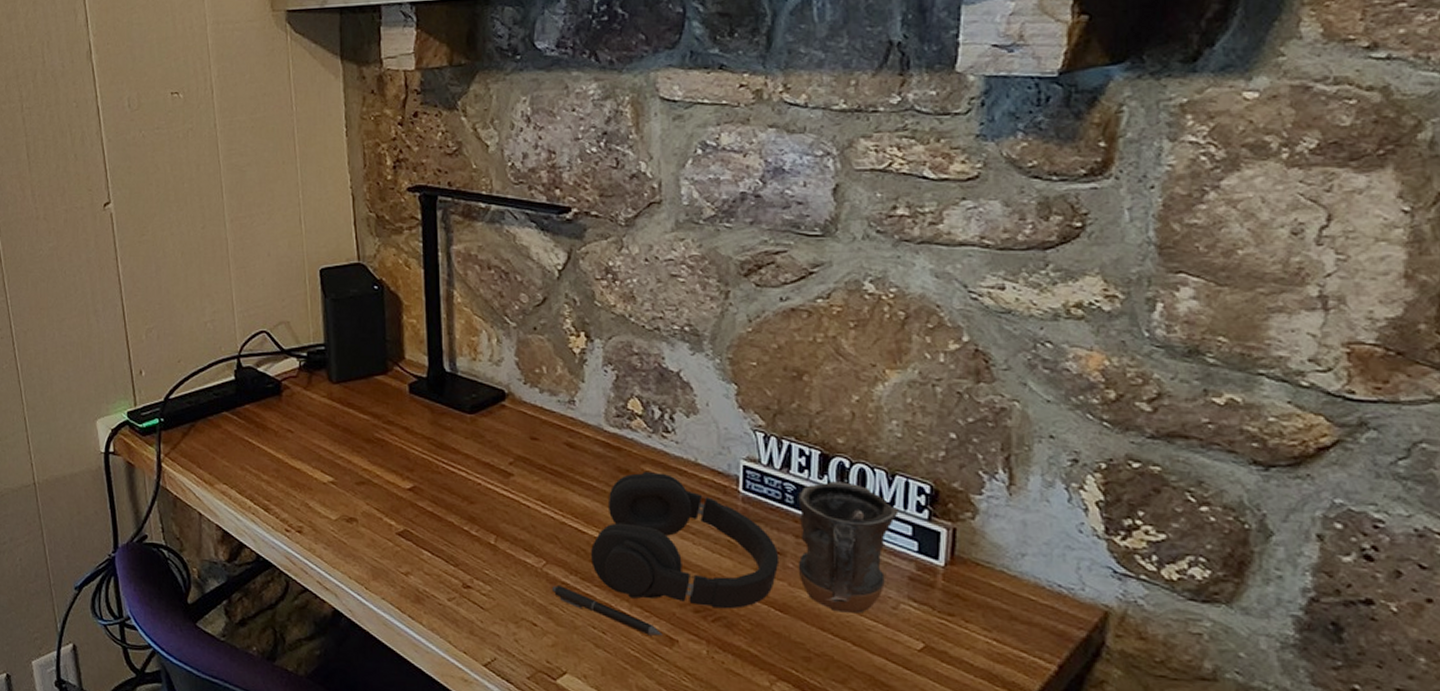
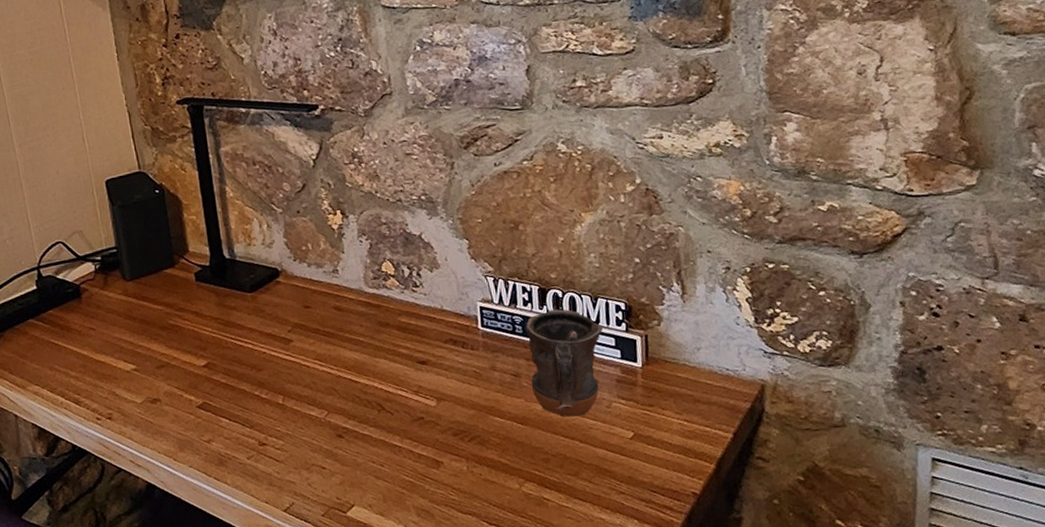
pen: present [553,585,663,636] -> none [335,431,430,462]
headphones: present [591,470,780,609] -> none [364,321,517,432]

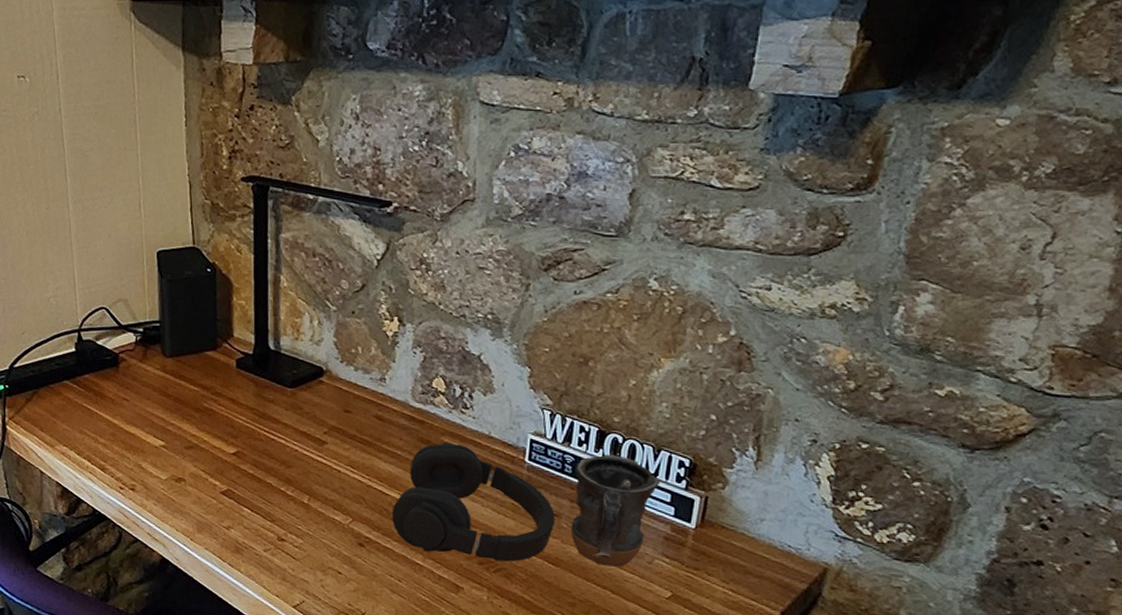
headphones: none [364,321,517,432] -> present [392,442,556,562]

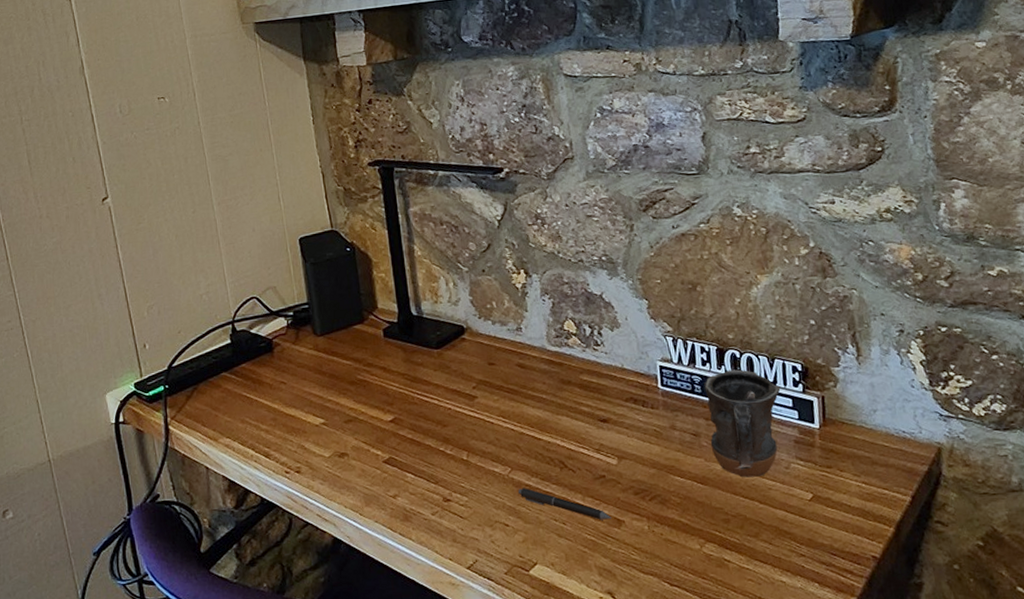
pen: none [357,540,450,584] -> present [518,488,612,520]
headphones: present [392,442,556,562] -> none [547,380,696,490]

